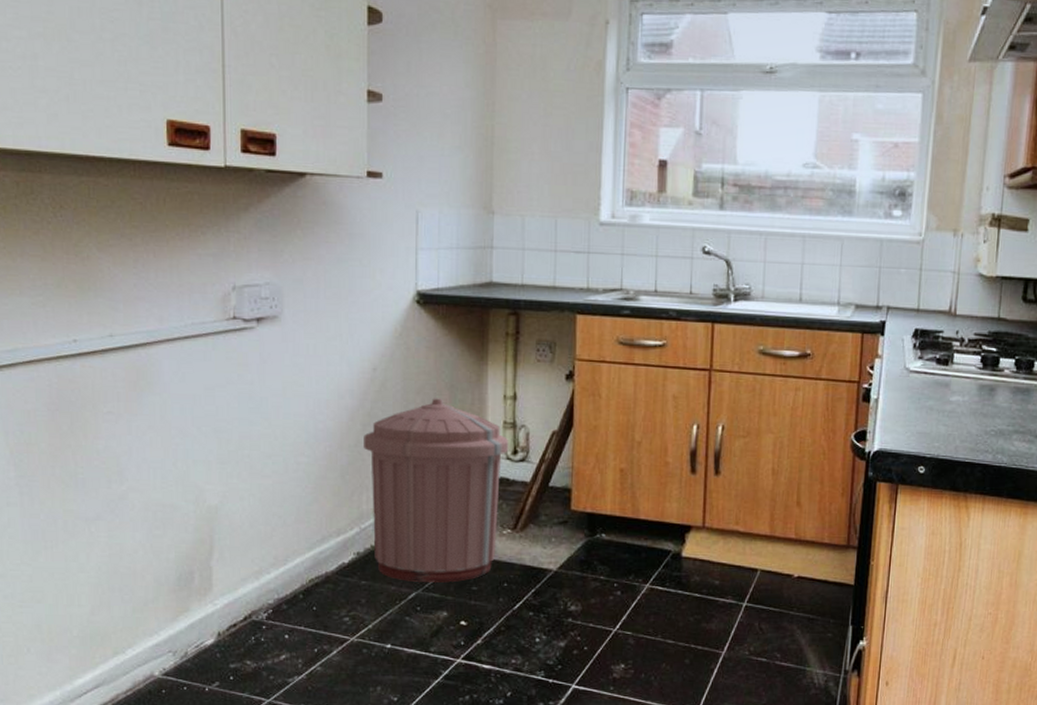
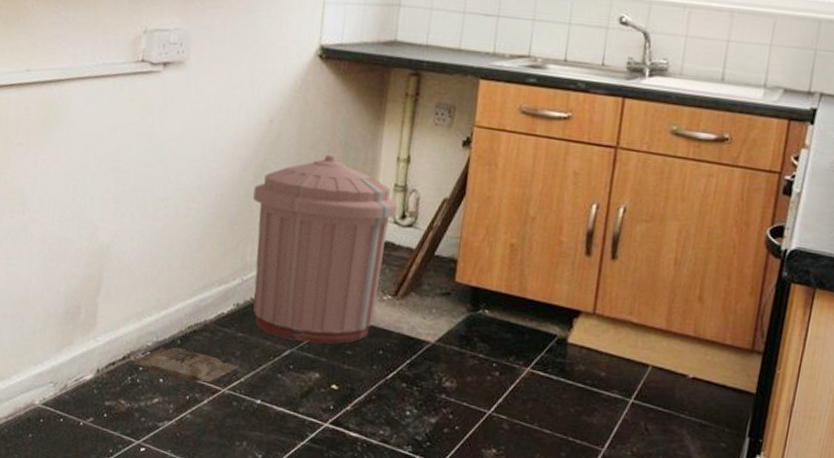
bag: none [249,602,366,635] -> present [127,347,240,382]

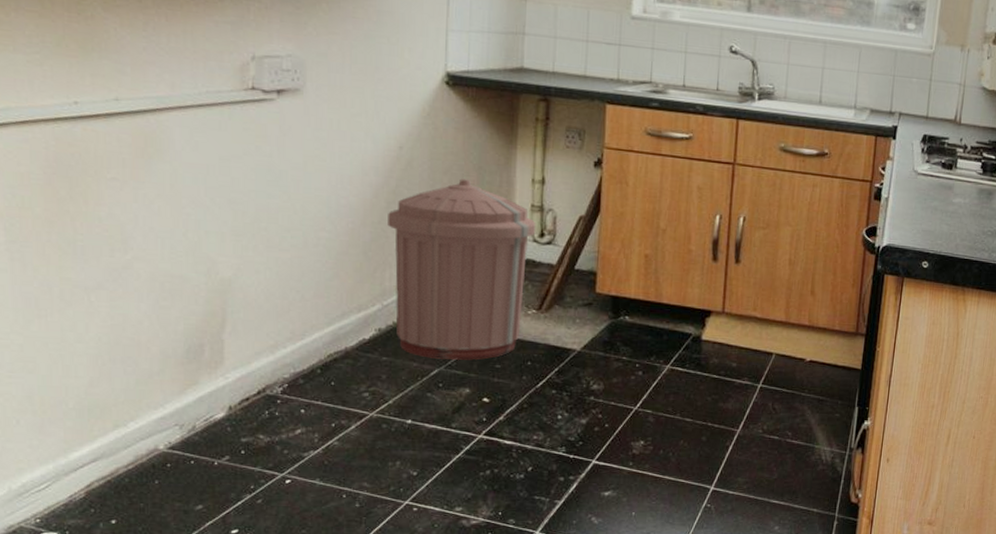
bag: present [127,347,240,382] -> none [263,376,387,409]

